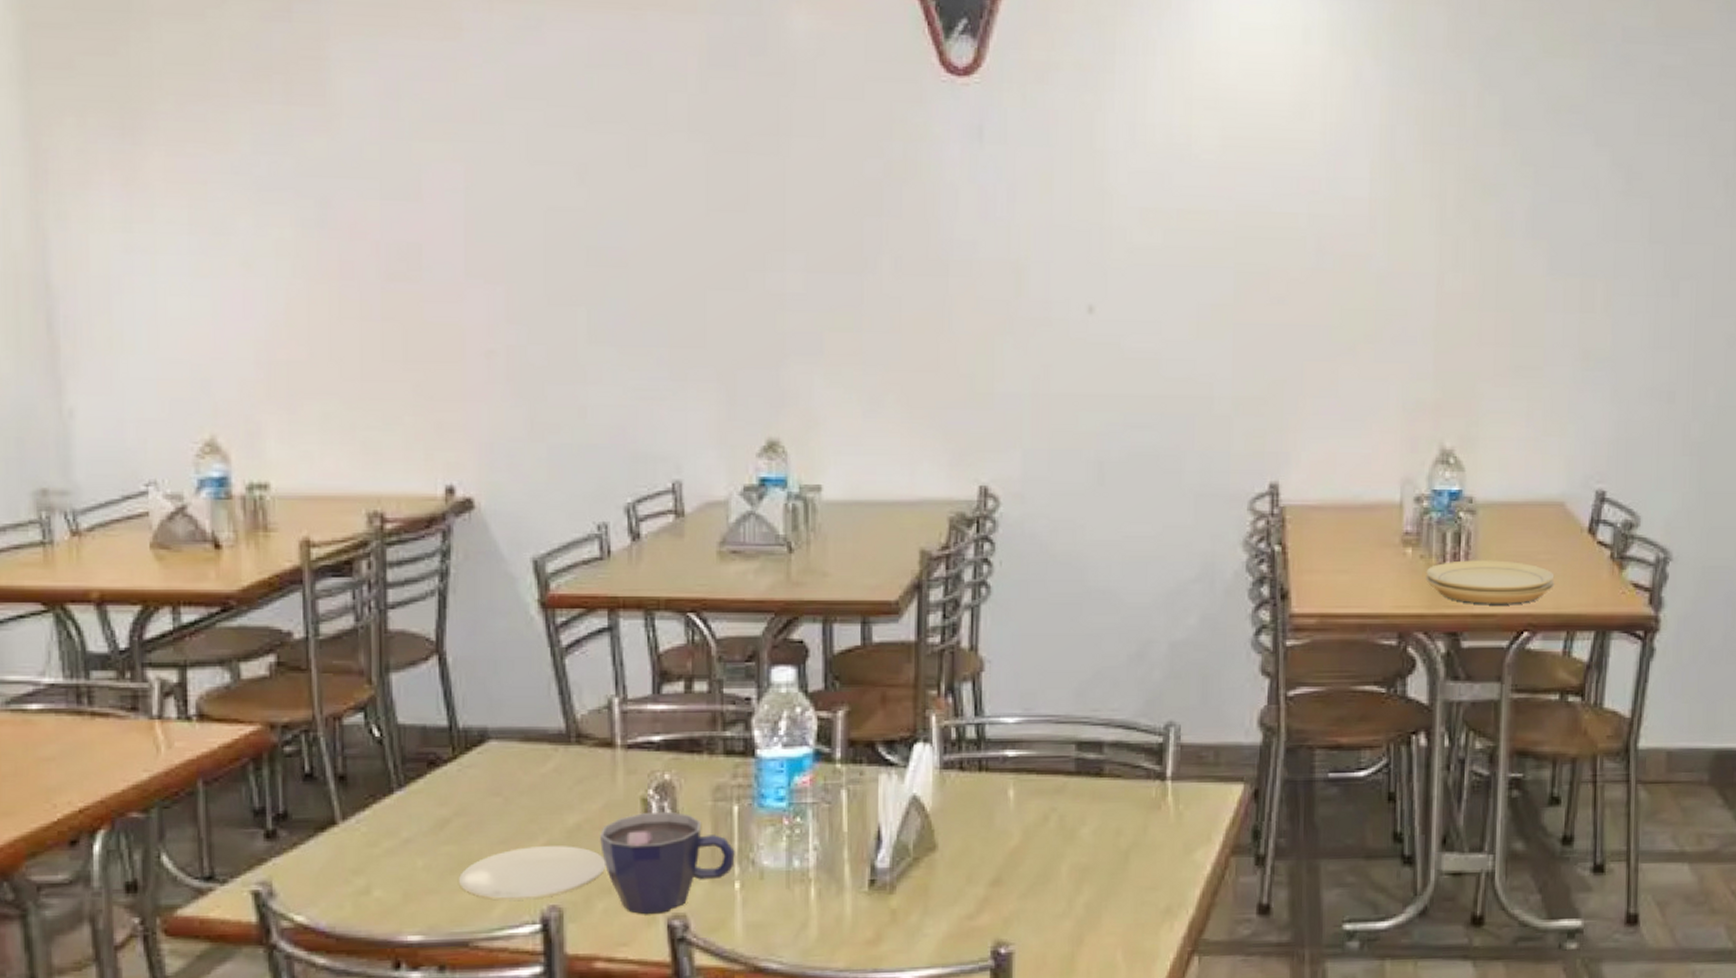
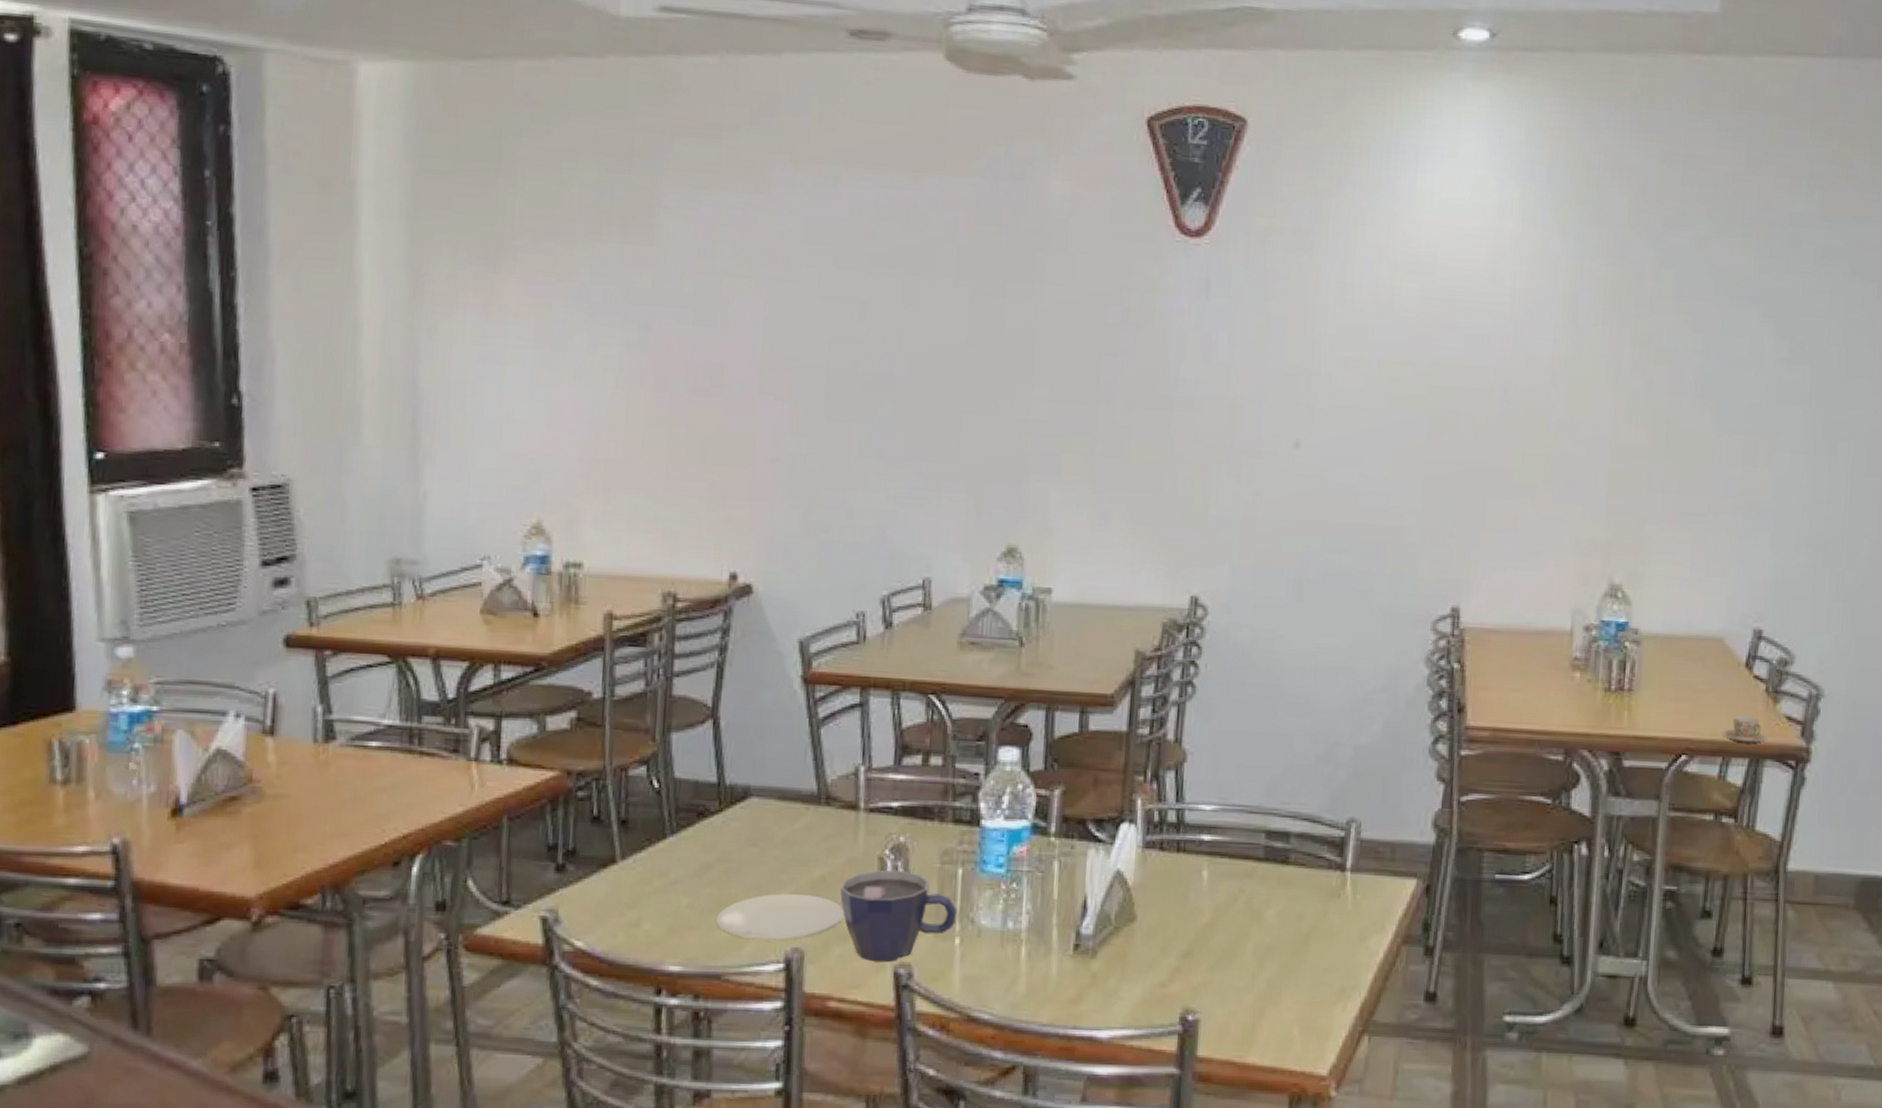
plate: present [1426,560,1555,604] -> none [1592,686,1713,729]
teacup: none [1566,585,1614,615] -> present [1723,715,1767,743]

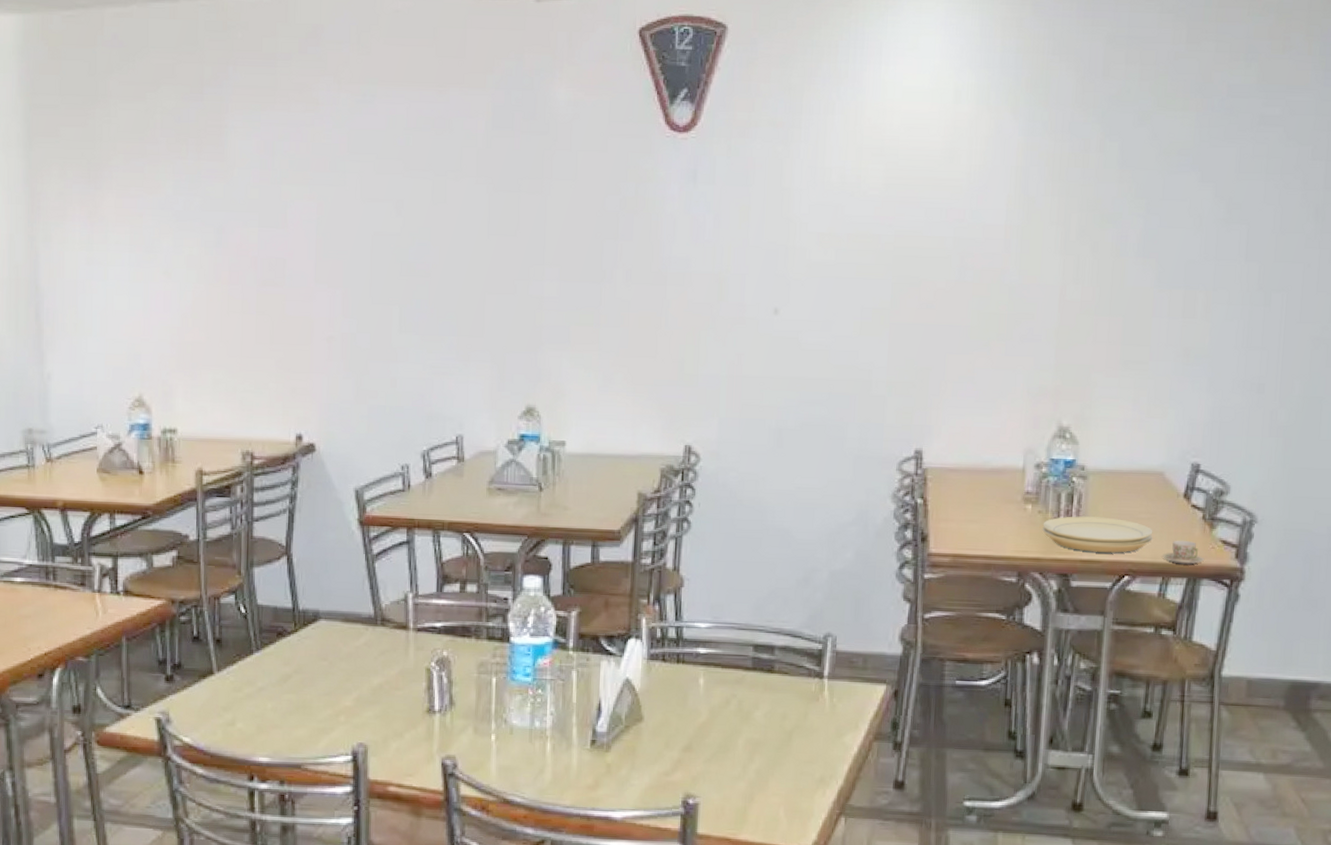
plate: present [717,894,845,941] -> none [296,699,400,738]
cup: present [840,870,957,962] -> none [396,679,492,755]
plate: none [1592,686,1713,729] -> present [1042,516,1153,553]

